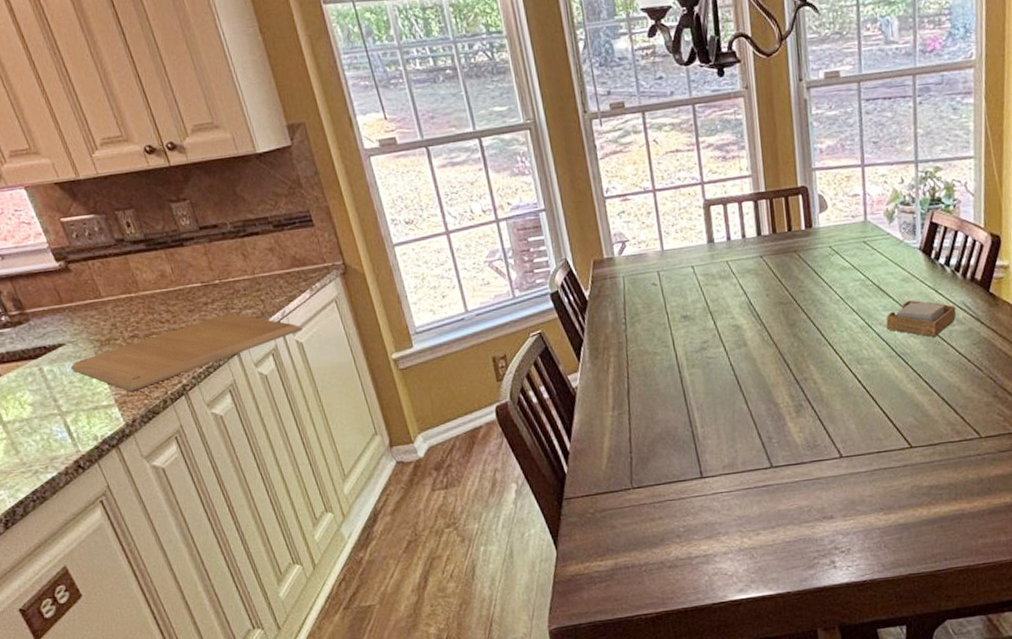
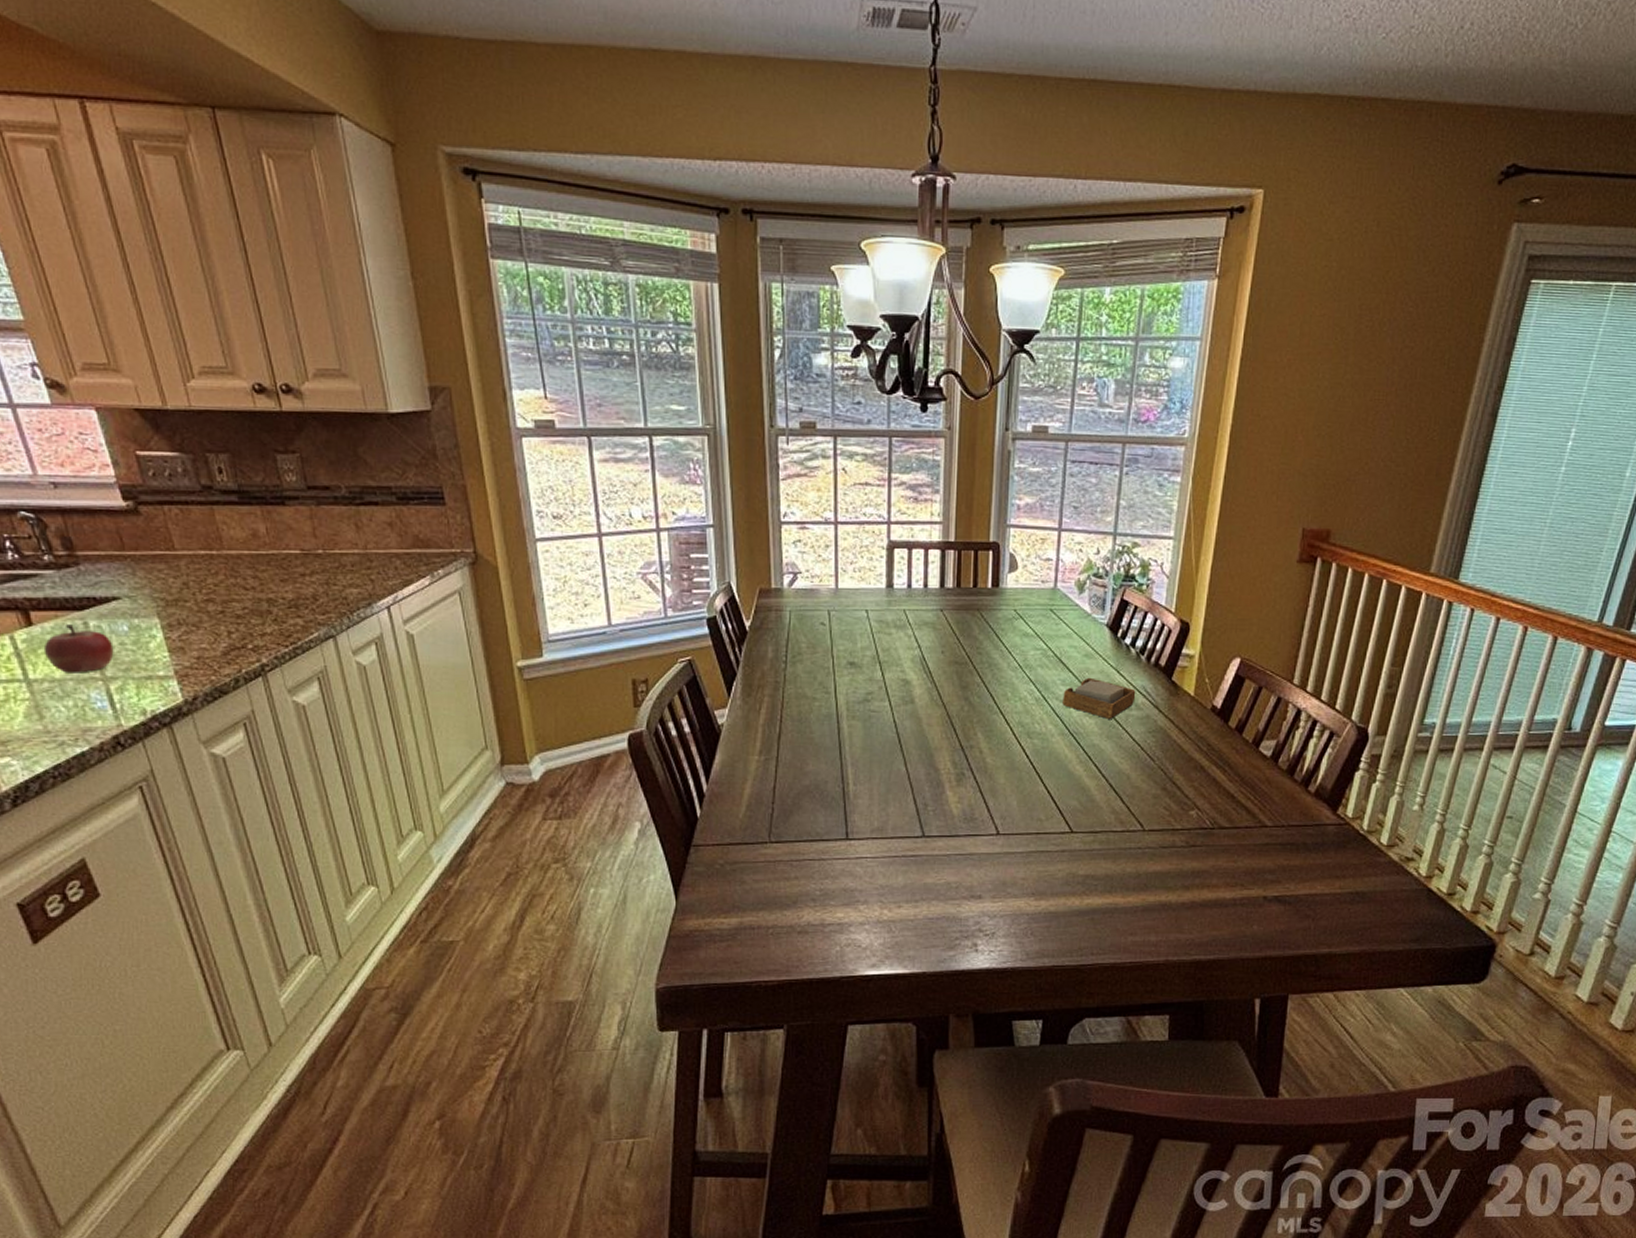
fruit: none [11,371,66,413] -> present [43,624,114,673]
chopping board: present [70,313,303,392] -> none [124,589,415,664]

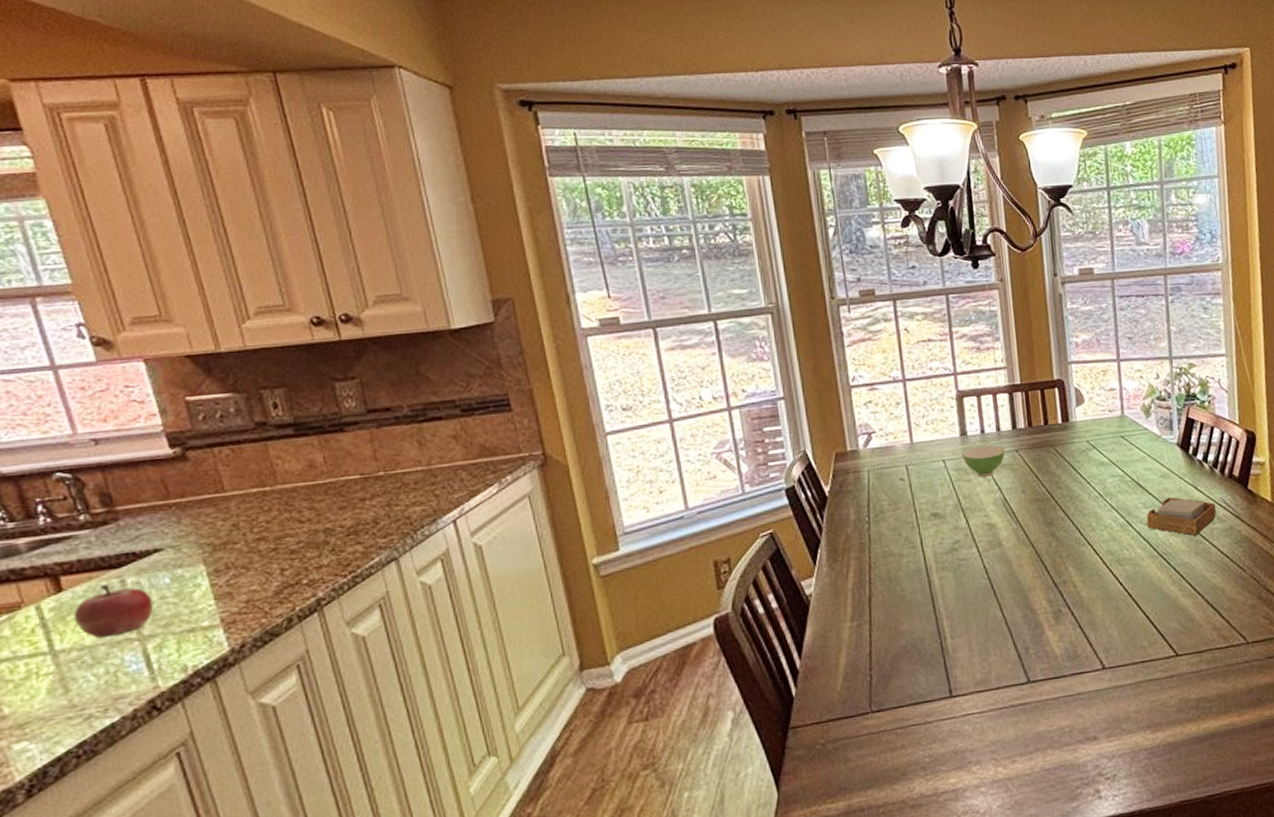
bowl: none [885,600,930,633] -> present [961,445,1005,477]

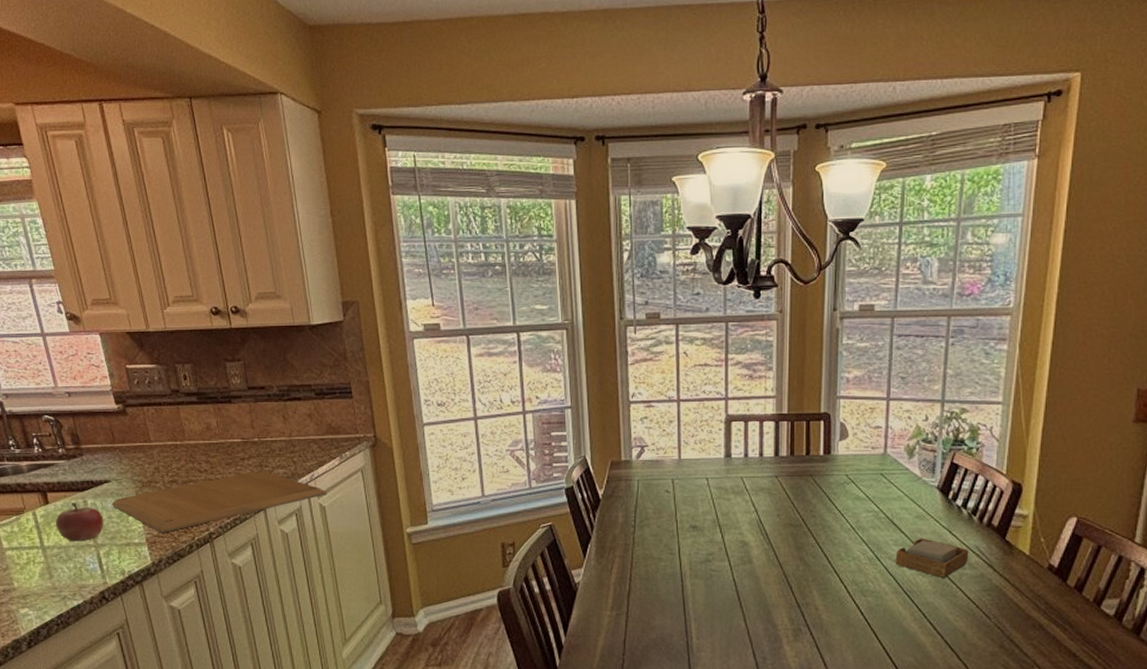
chopping board: none [165,510,483,609] -> present [112,470,327,533]
bowl: present [961,445,1005,477] -> none [723,468,765,498]

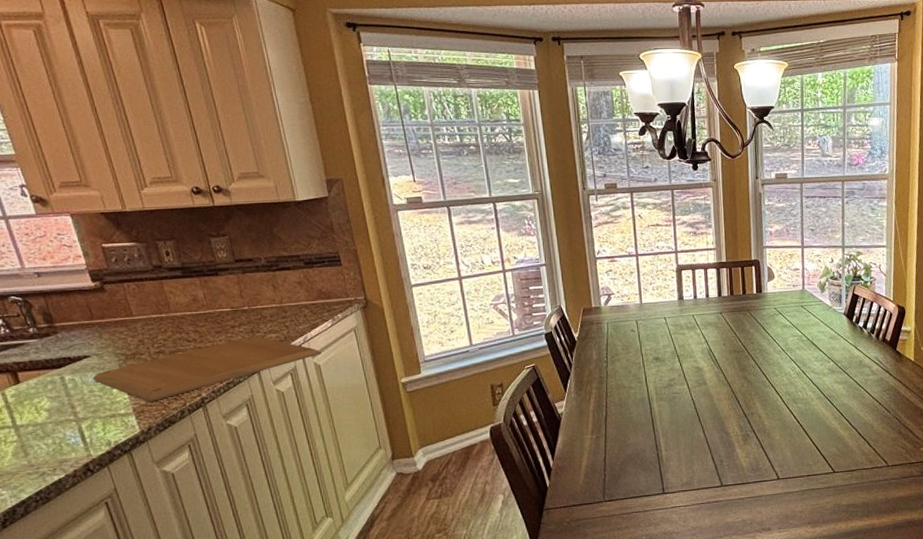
fruit: present [55,503,104,541] -> none [28,380,85,418]
napkin holder: present [895,538,969,578] -> none [817,354,871,384]

